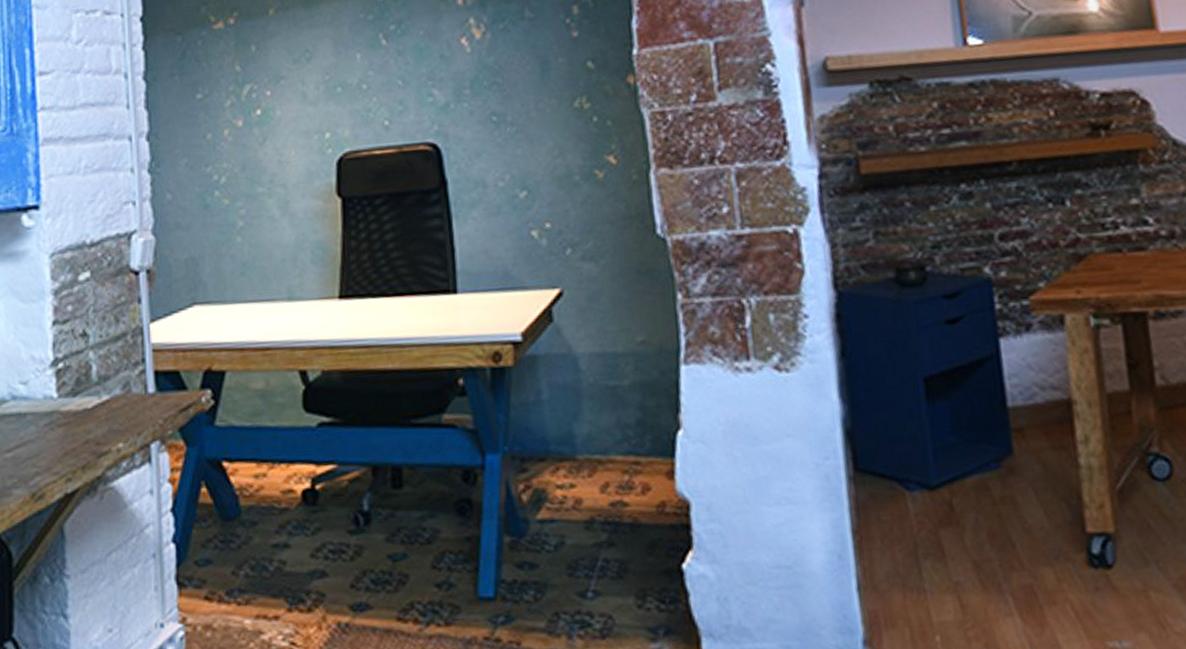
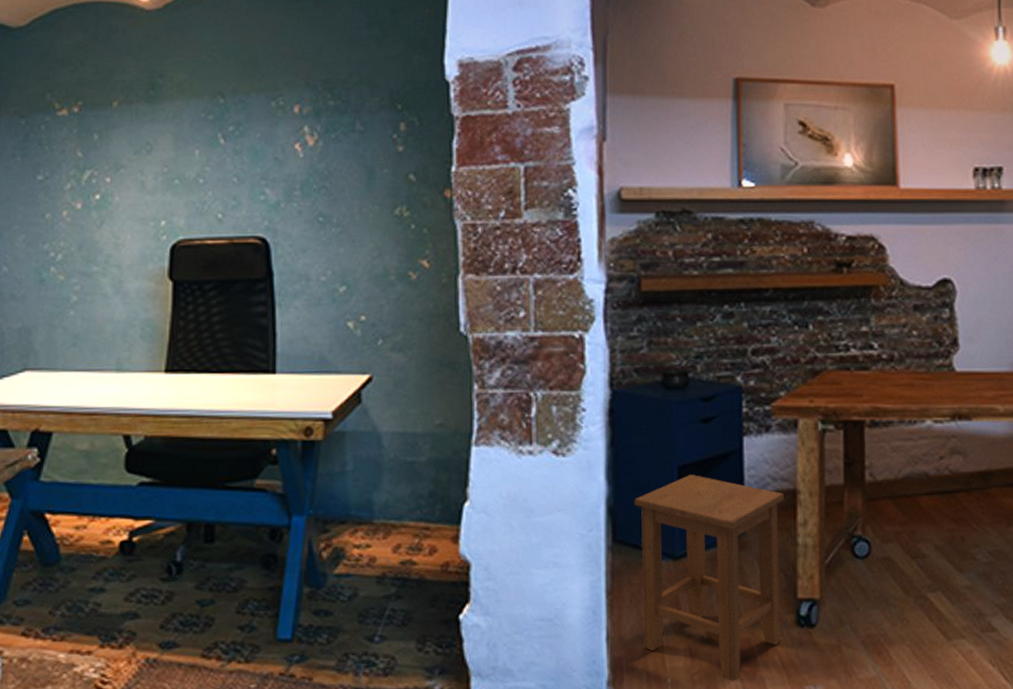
stool: none [875,386,1071,637] -> present [634,474,785,681]

